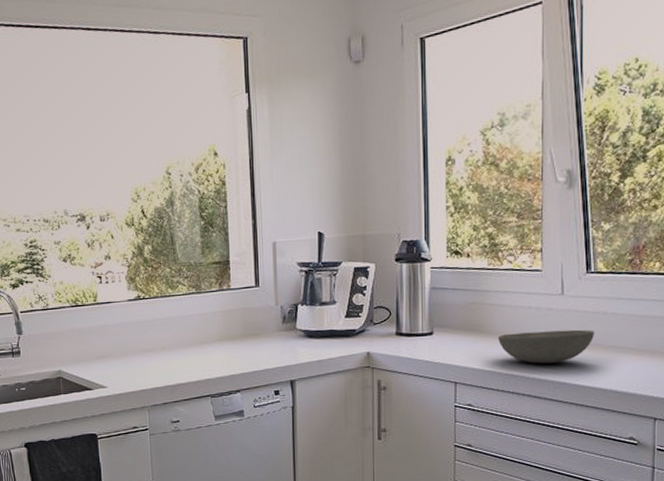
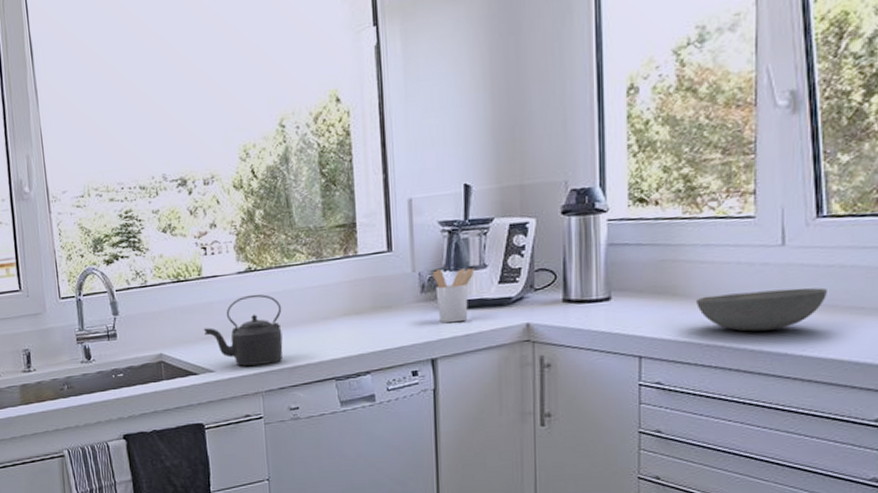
kettle: none [97,319,167,383] -> present [203,294,283,366]
utensil holder: none [292,303,326,350] -> present [433,268,475,323]

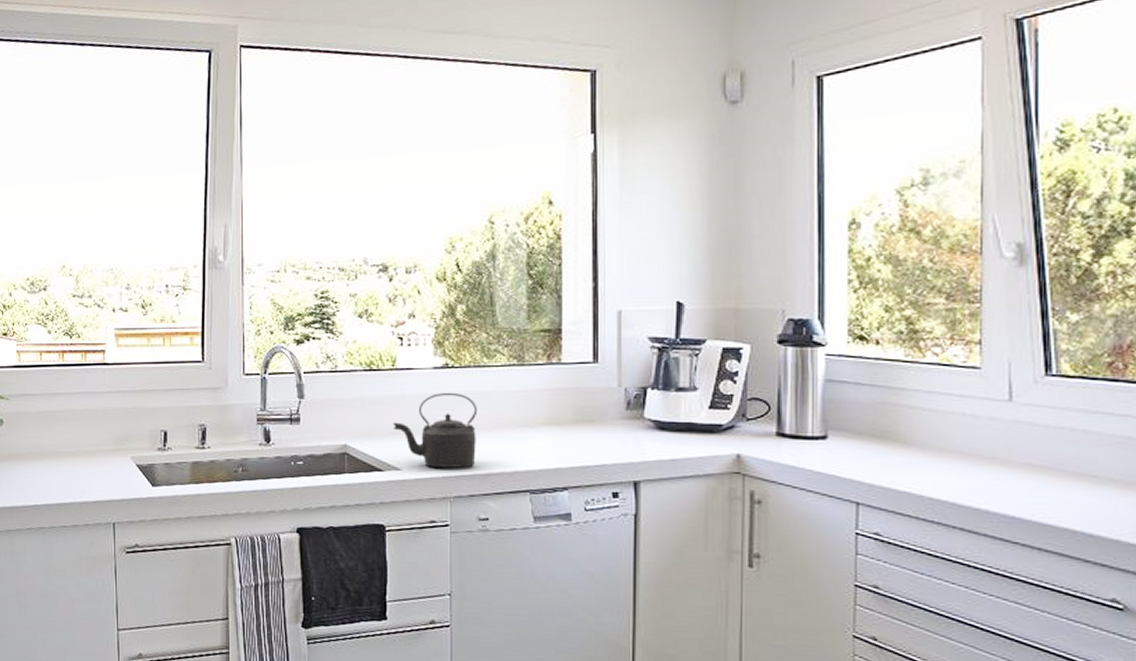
utensil holder: present [433,268,475,323] -> none [640,387,684,445]
bowl: present [696,287,827,332] -> none [918,446,1057,489]

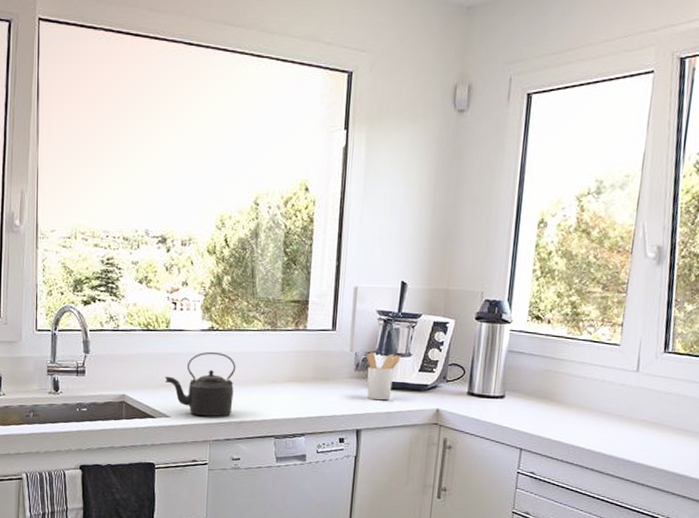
utensil holder: none [640,387,684,445] -> present [367,352,401,401]

